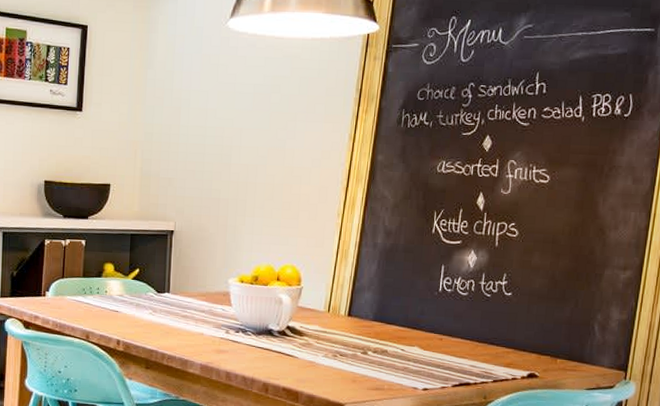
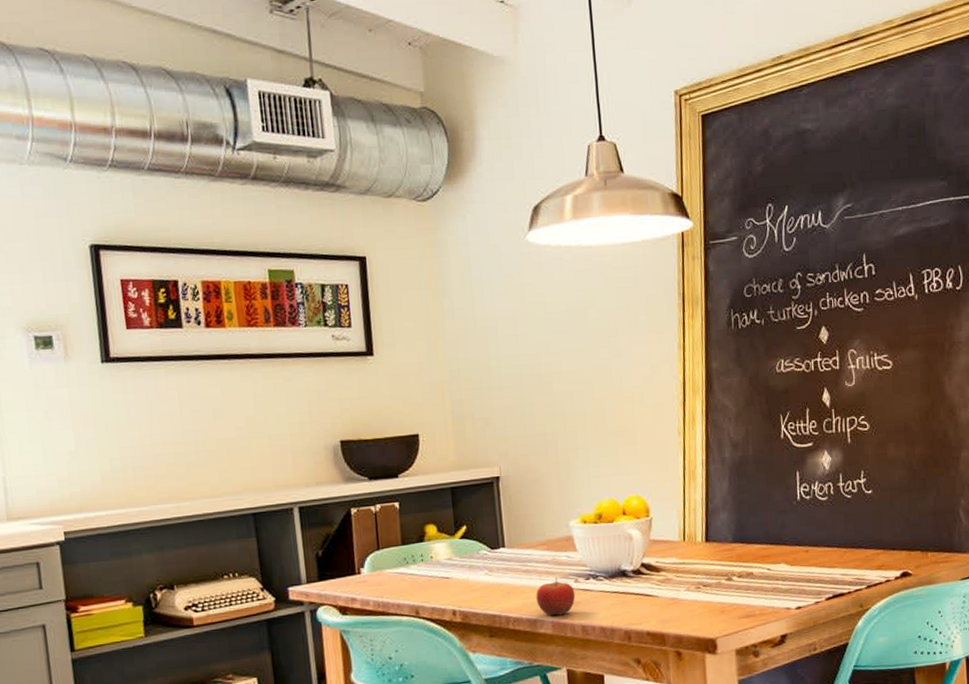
fruit: none [190,326,225,360] -> present [536,577,576,616]

